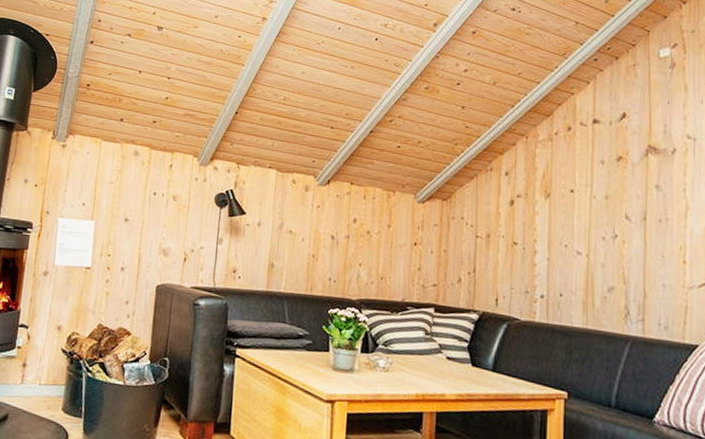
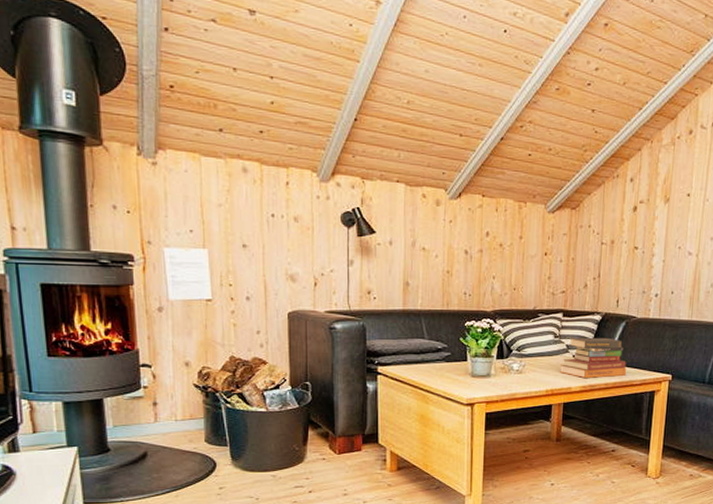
books: none [432,337,511,388] -> present [560,337,627,379]

